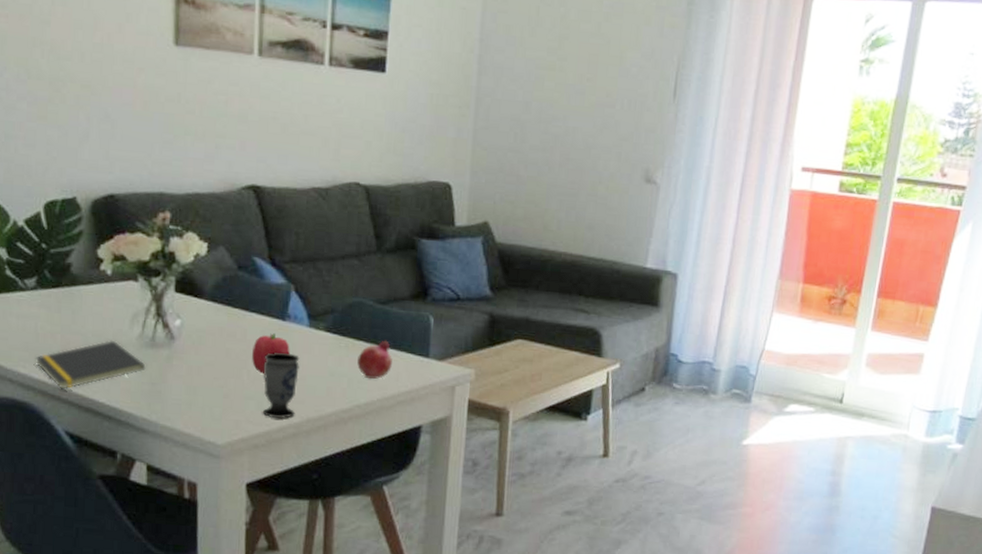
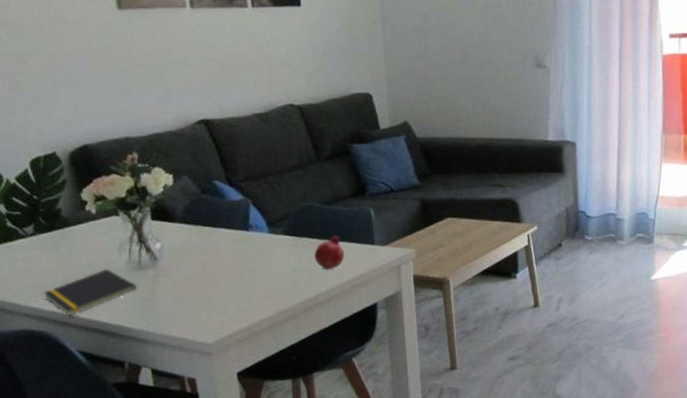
fruit: present [251,333,290,375] -> none [224,243,257,279]
cup: present [262,352,300,418] -> none [235,257,269,314]

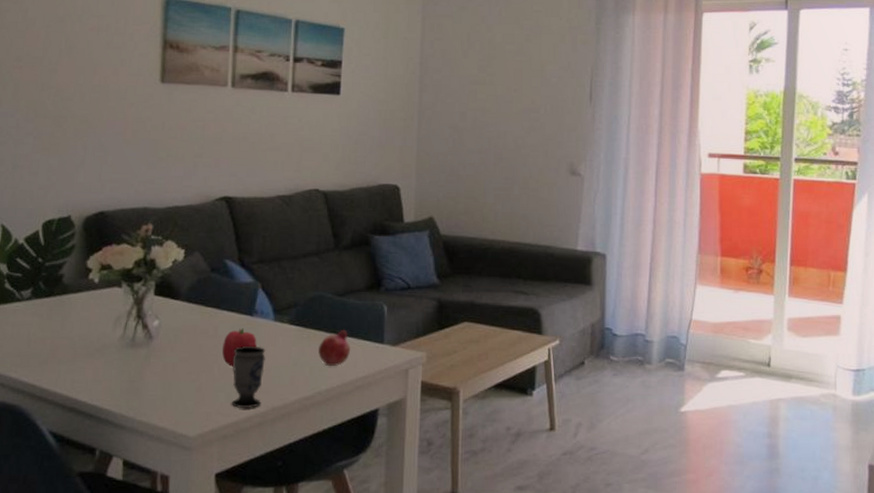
notepad: present [43,268,138,316] -> none [26,342,126,391]
fruit: none [224,243,257,279] -> present [221,328,257,368]
cup: none [235,257,269,314] -> present [231,345,266,408]

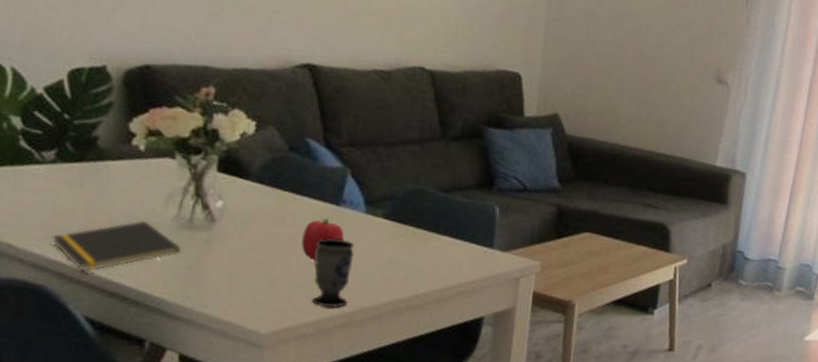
notepad: none [26,342,126,391] -> present [51,220,182,272]
fruit: present [318,329,350,366] -> none [417,229,454,269]

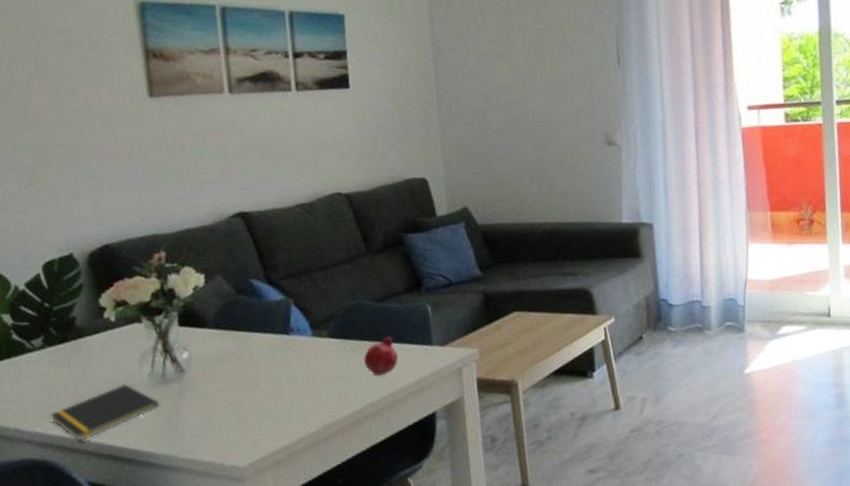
fruit: present [301,218,345,262] -> none [260,349,298,391]
cup: present [311,238,355,307] -> none [273,364,312,431]
fruit: none [417,229,454,269] -> present [364,335,398,376]

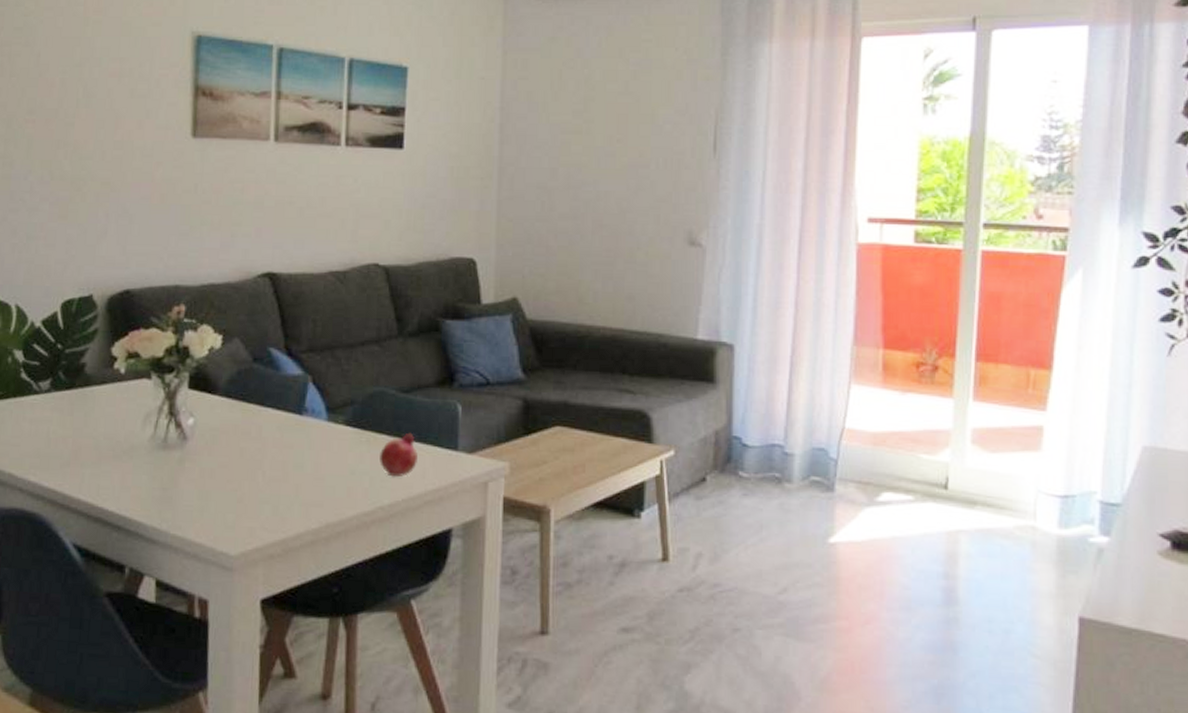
notepad: present [50,383,160,441] -> none [46,442,157,498]

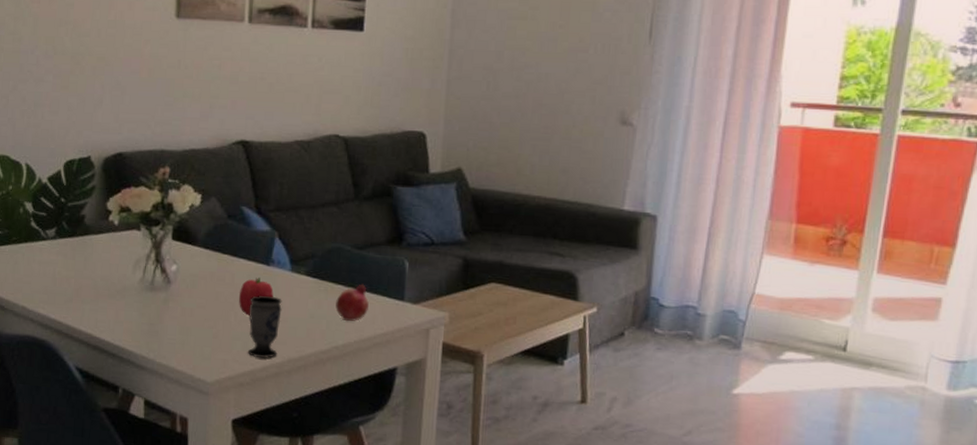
fruit: none [266,429,308,476] -> present [238,277,274,317]
cup: none [278,450,318,524] -> present [247,295,282,358]

